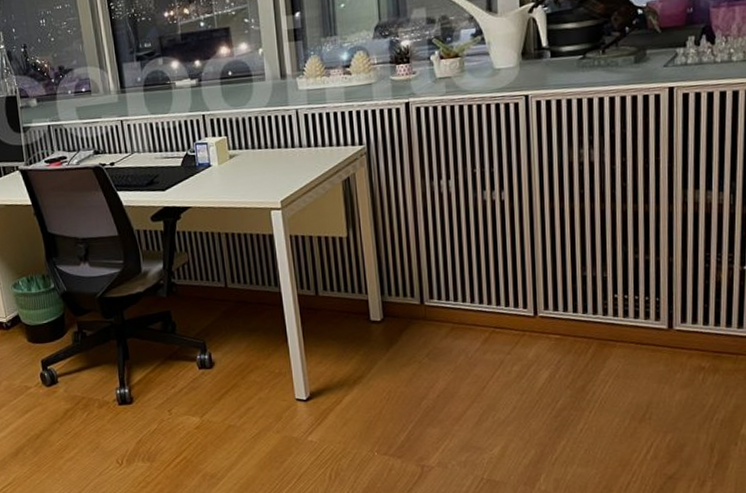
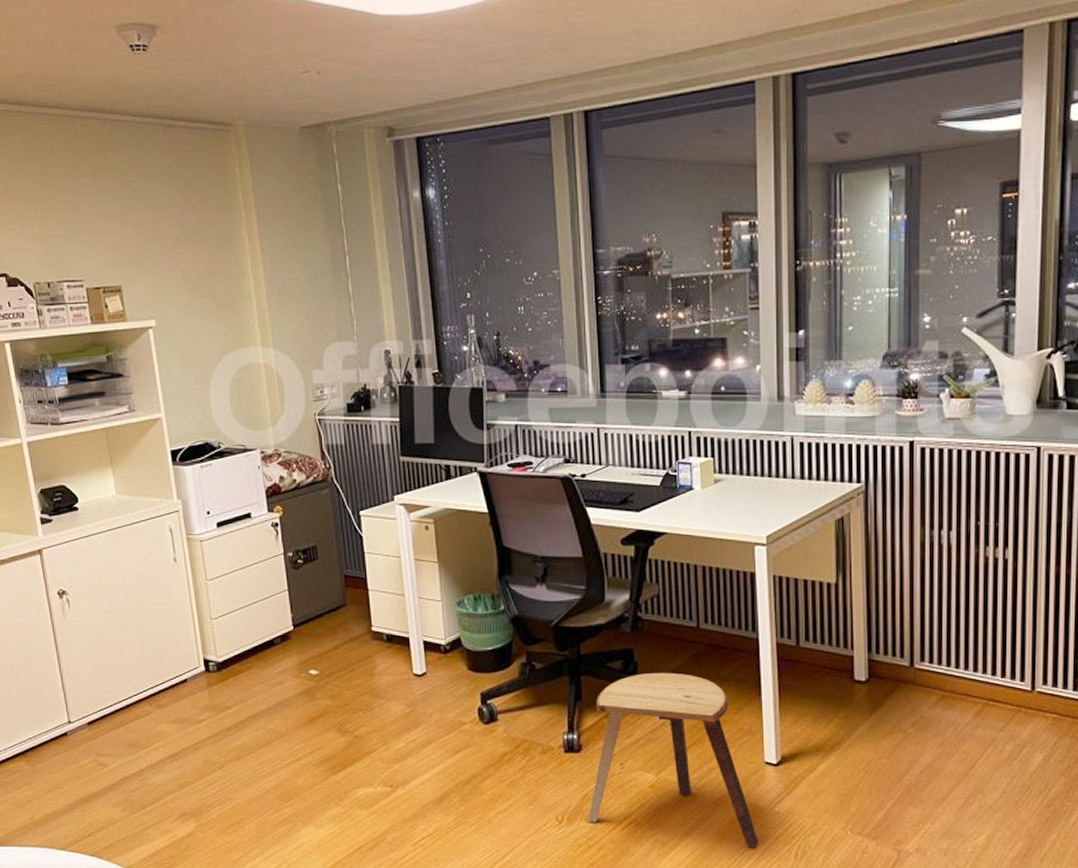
stool: none [141,328,296,473] -> present [589,672,758,848]

